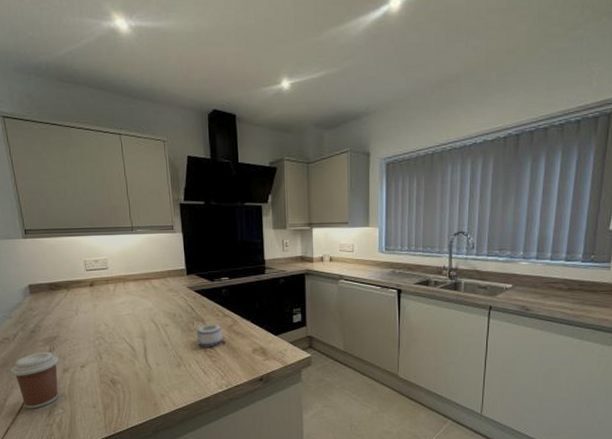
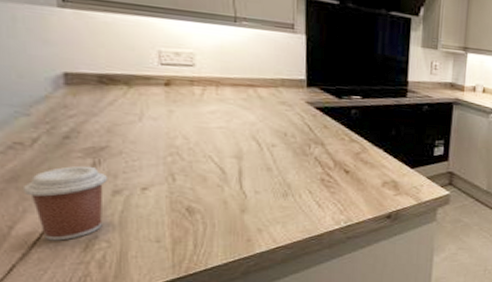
mug: present [196,324,223,347] -> none [313,149,347,176]

